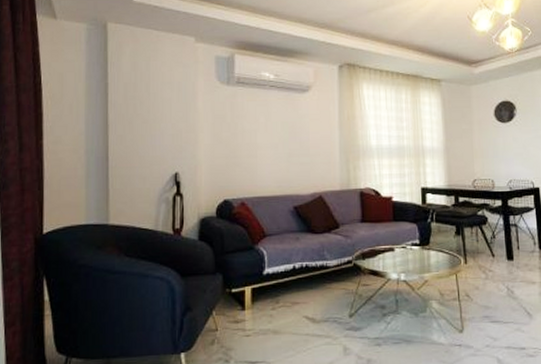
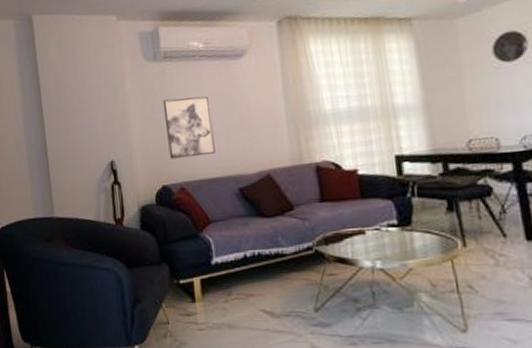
wall art: none [232,121,276,176] -> present [162,96,215,160]

